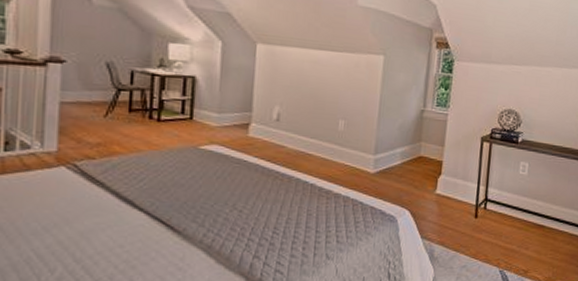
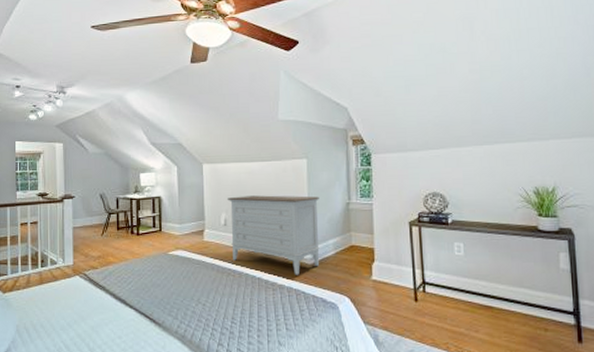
dresser: none [283,88,392,184] -> present [228,195,320,275]

